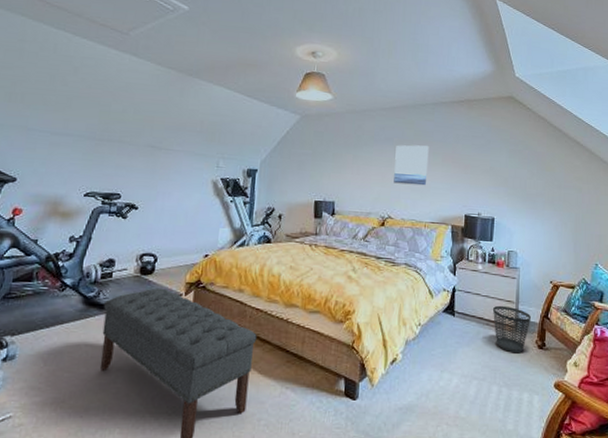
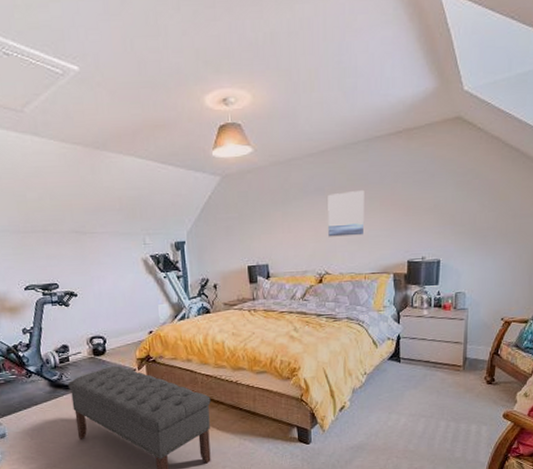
wastebasket: present [492,305,531,354] -> none [439,347,479,391]

